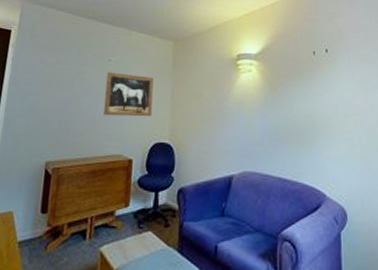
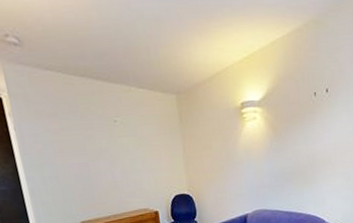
wall art: present [103,72,154,117] -> none [115,133,168,176]

